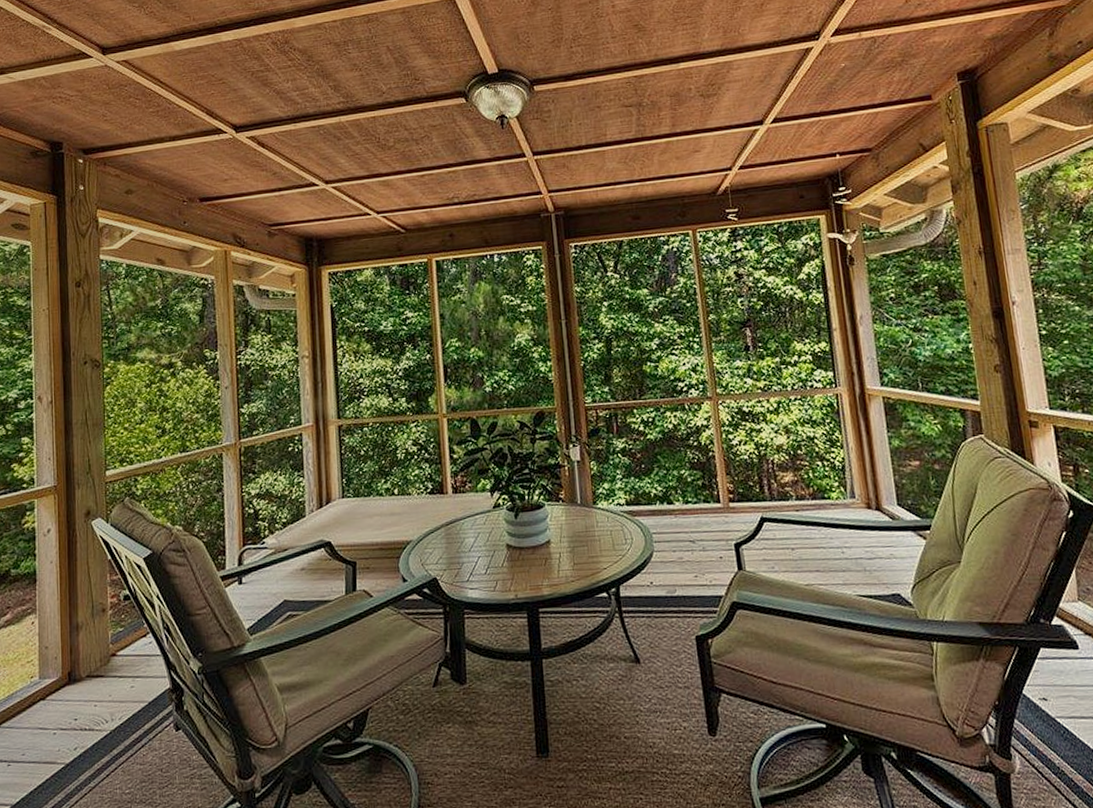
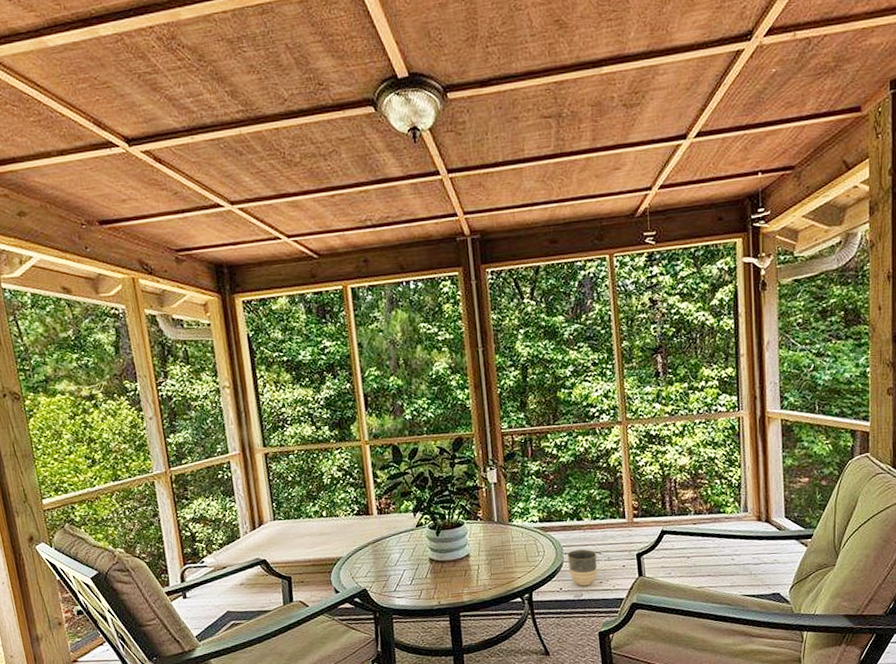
planter: none [657,537,692,580] -> present [567,549,598,586]

